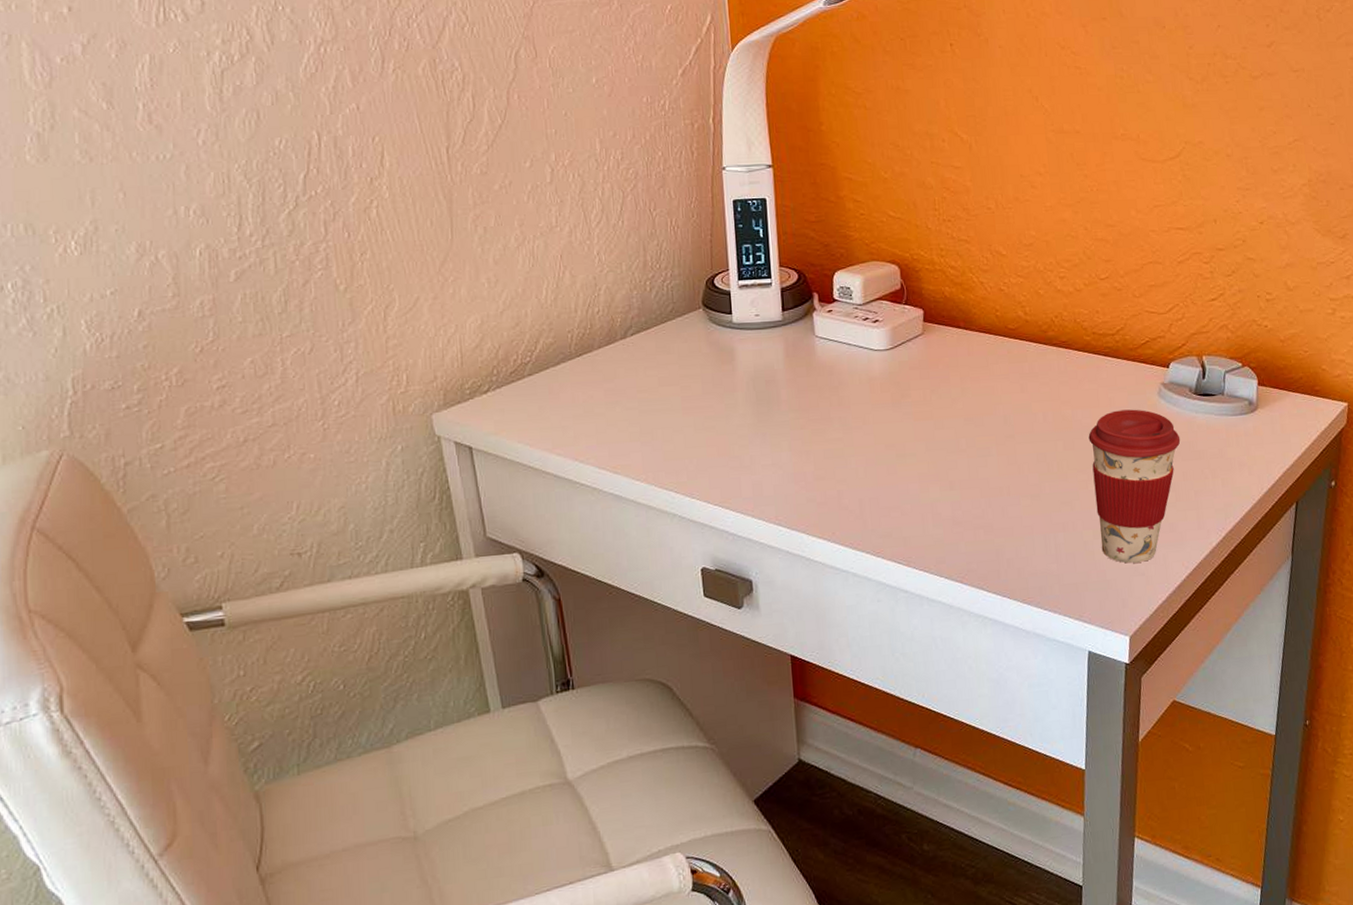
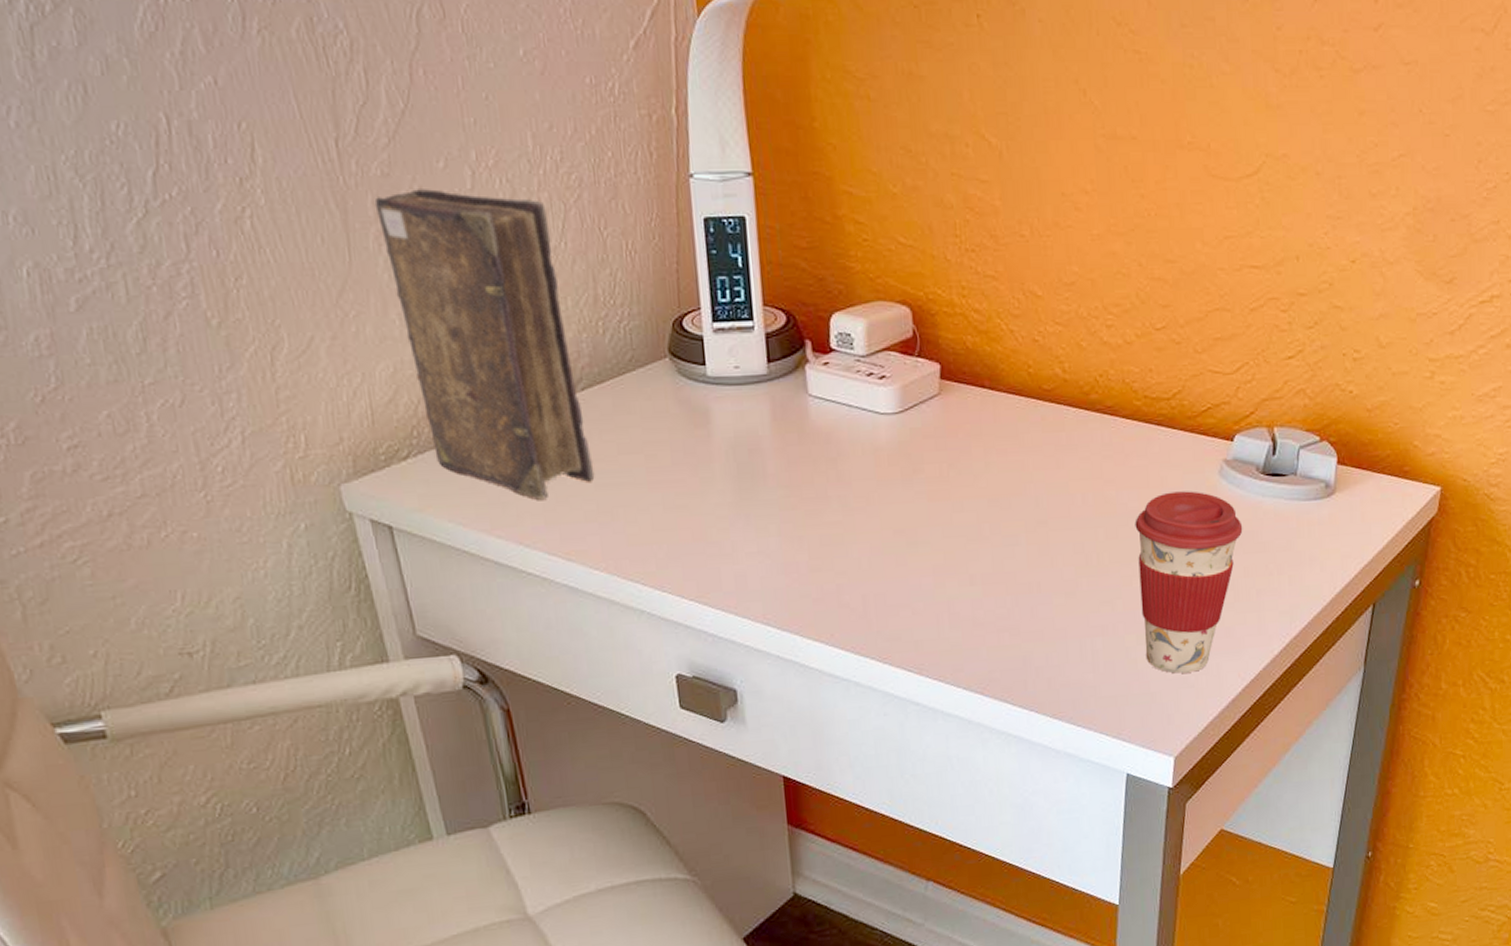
book: none [474,183,639,424] -> present [374,189,595,500]

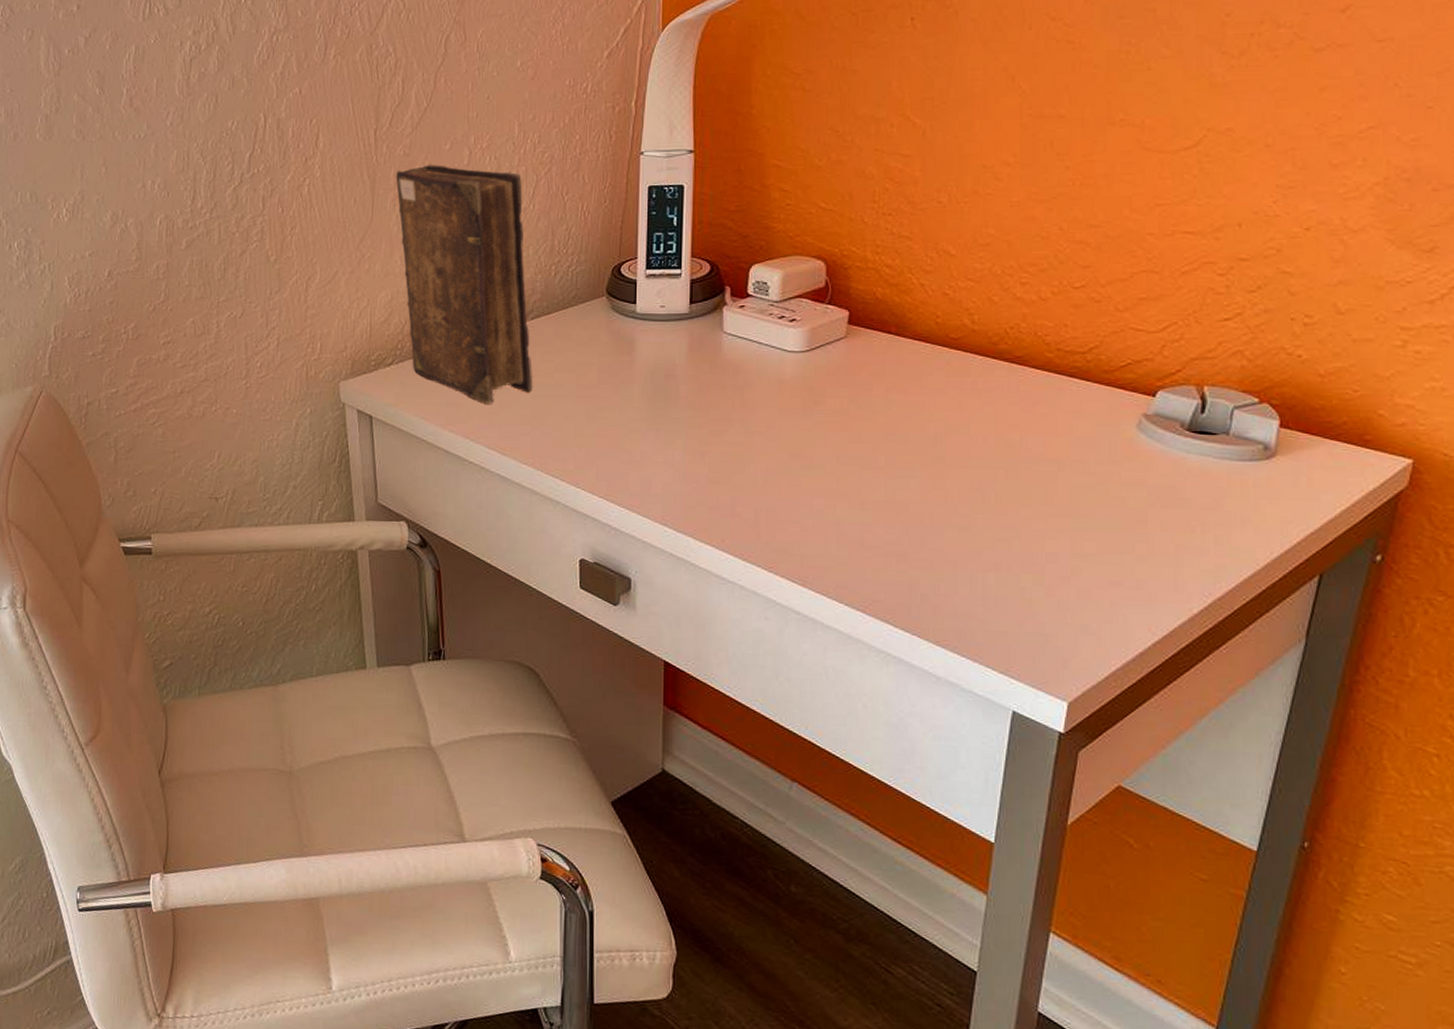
coffee cup: present [1135,491,1243,674] -> none [1038,441,1162,620]

